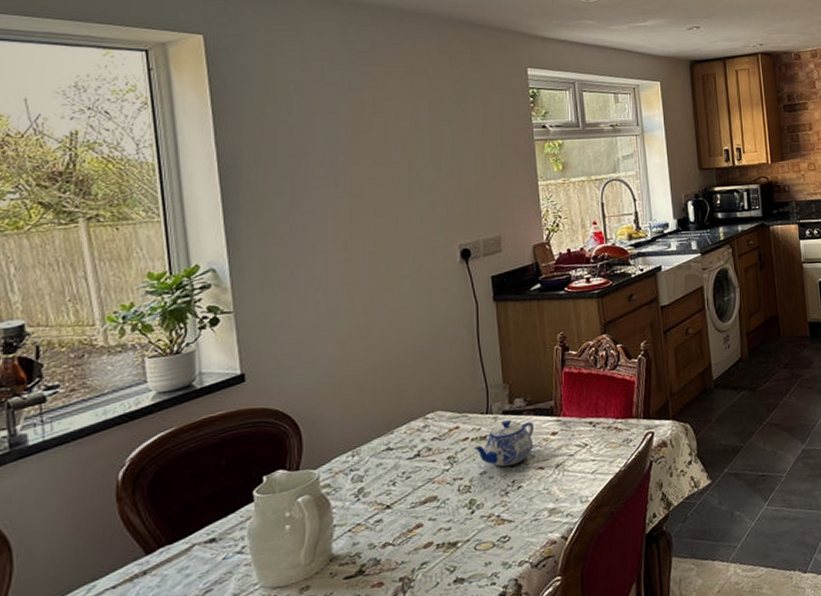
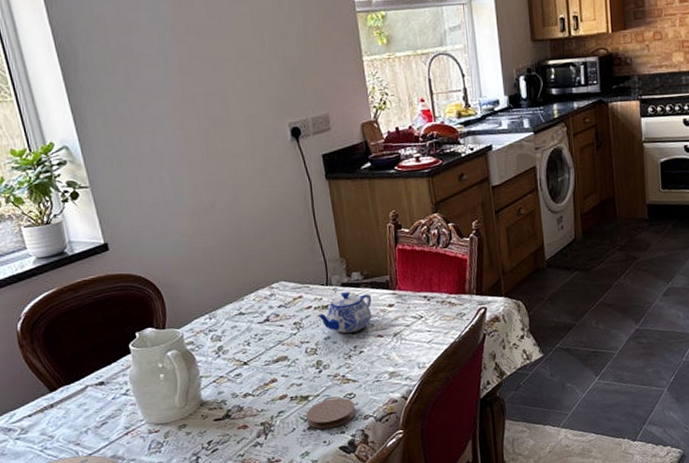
coaster: none [453,541,510,582] -> present [306,397,356,429]

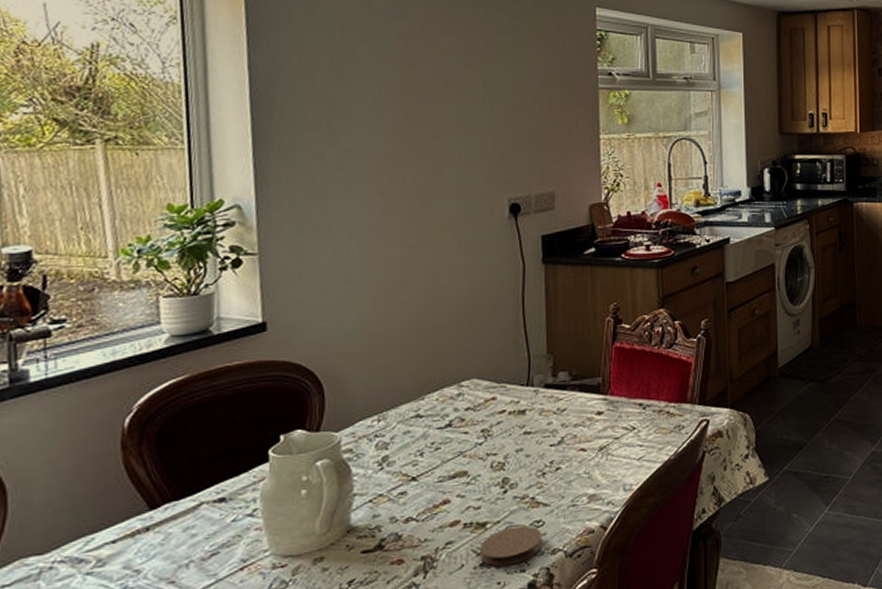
teapot: present [316,292,372,333] -> none [510,395,579,445]

